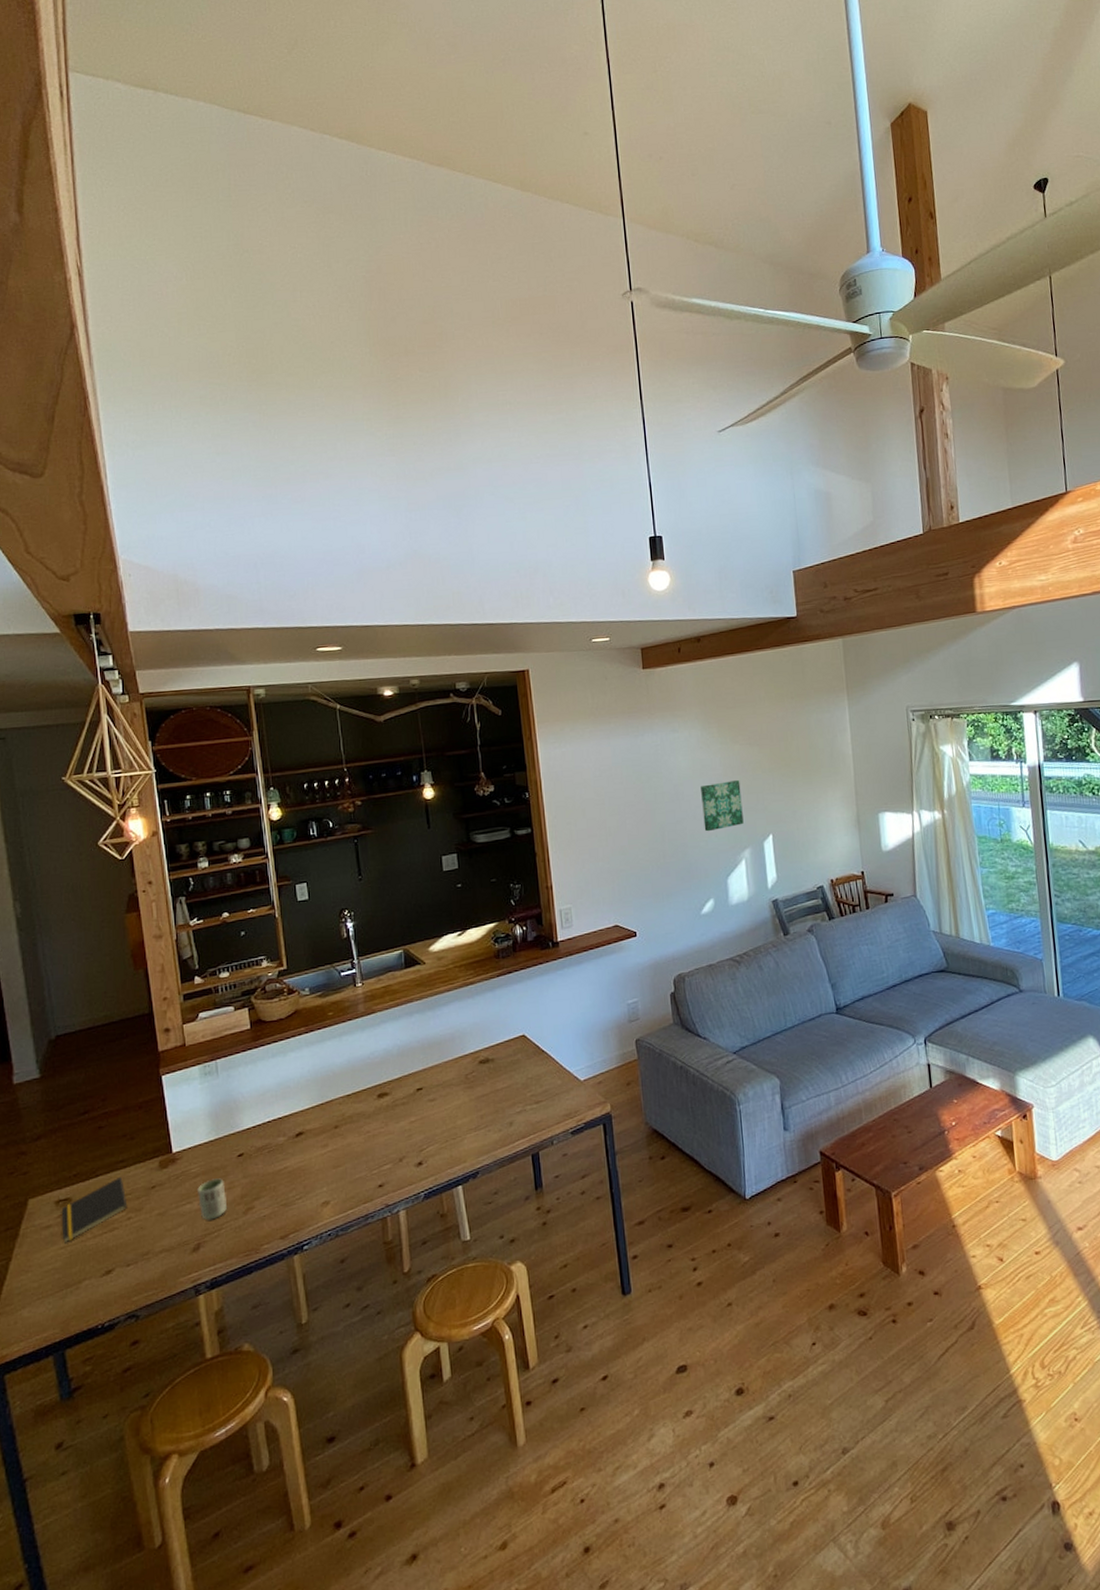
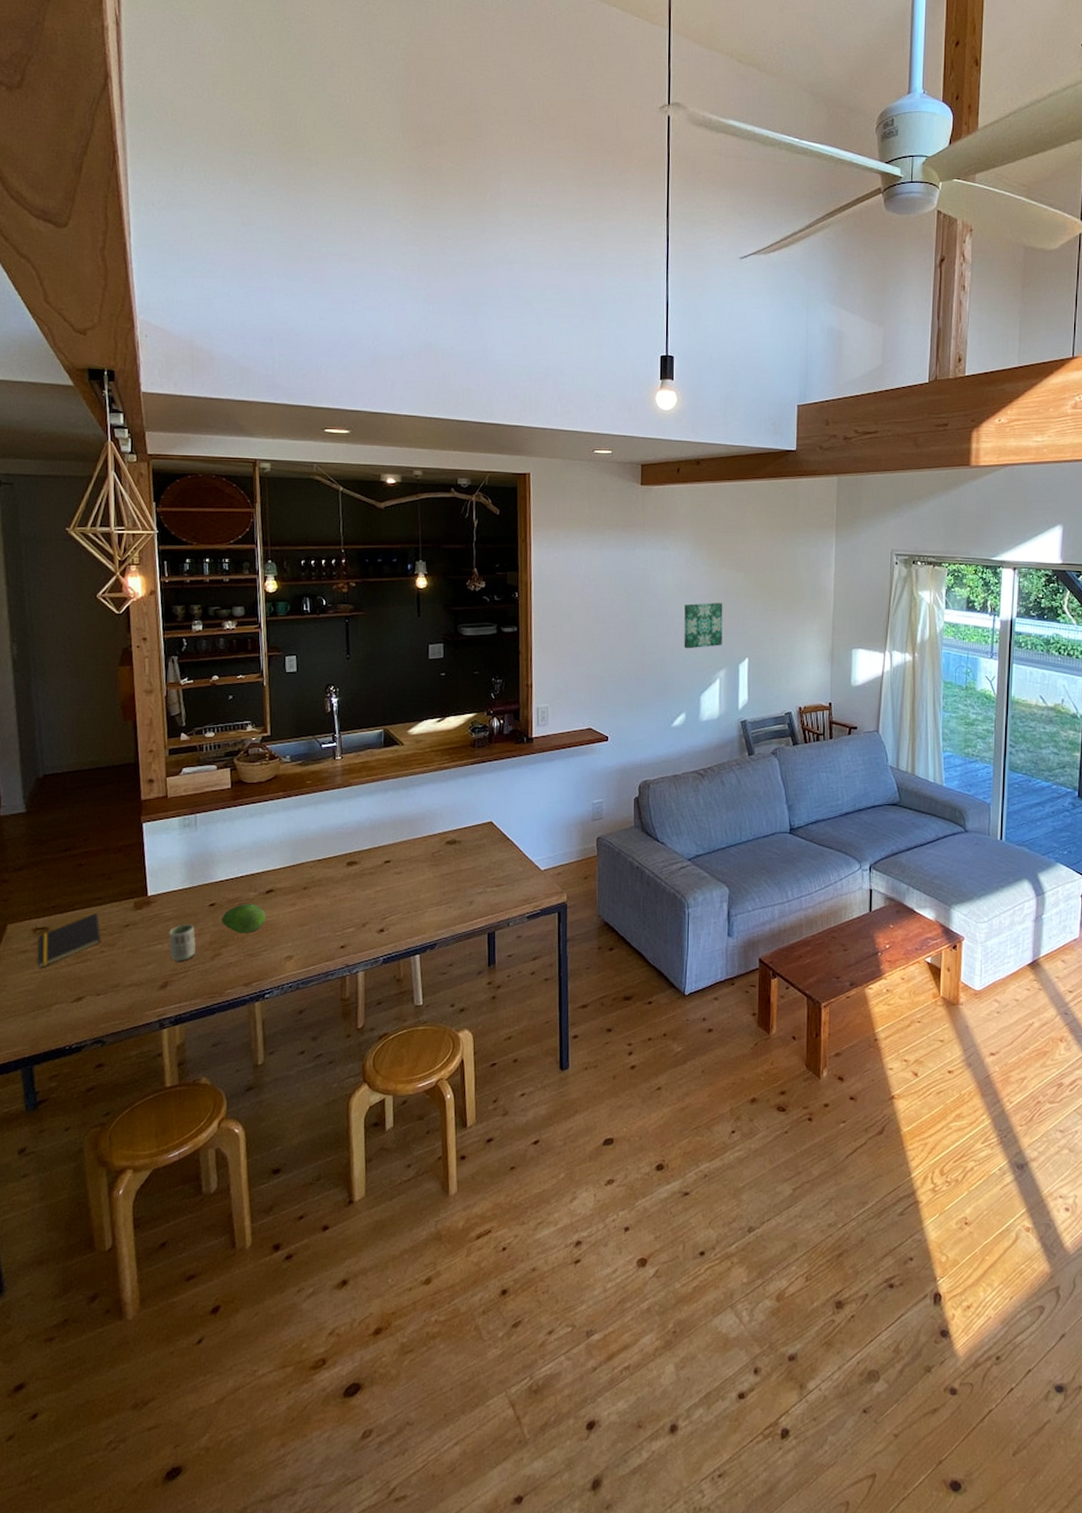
fruit: none [251,1149,298,1183] -> present [221,903,266,934]

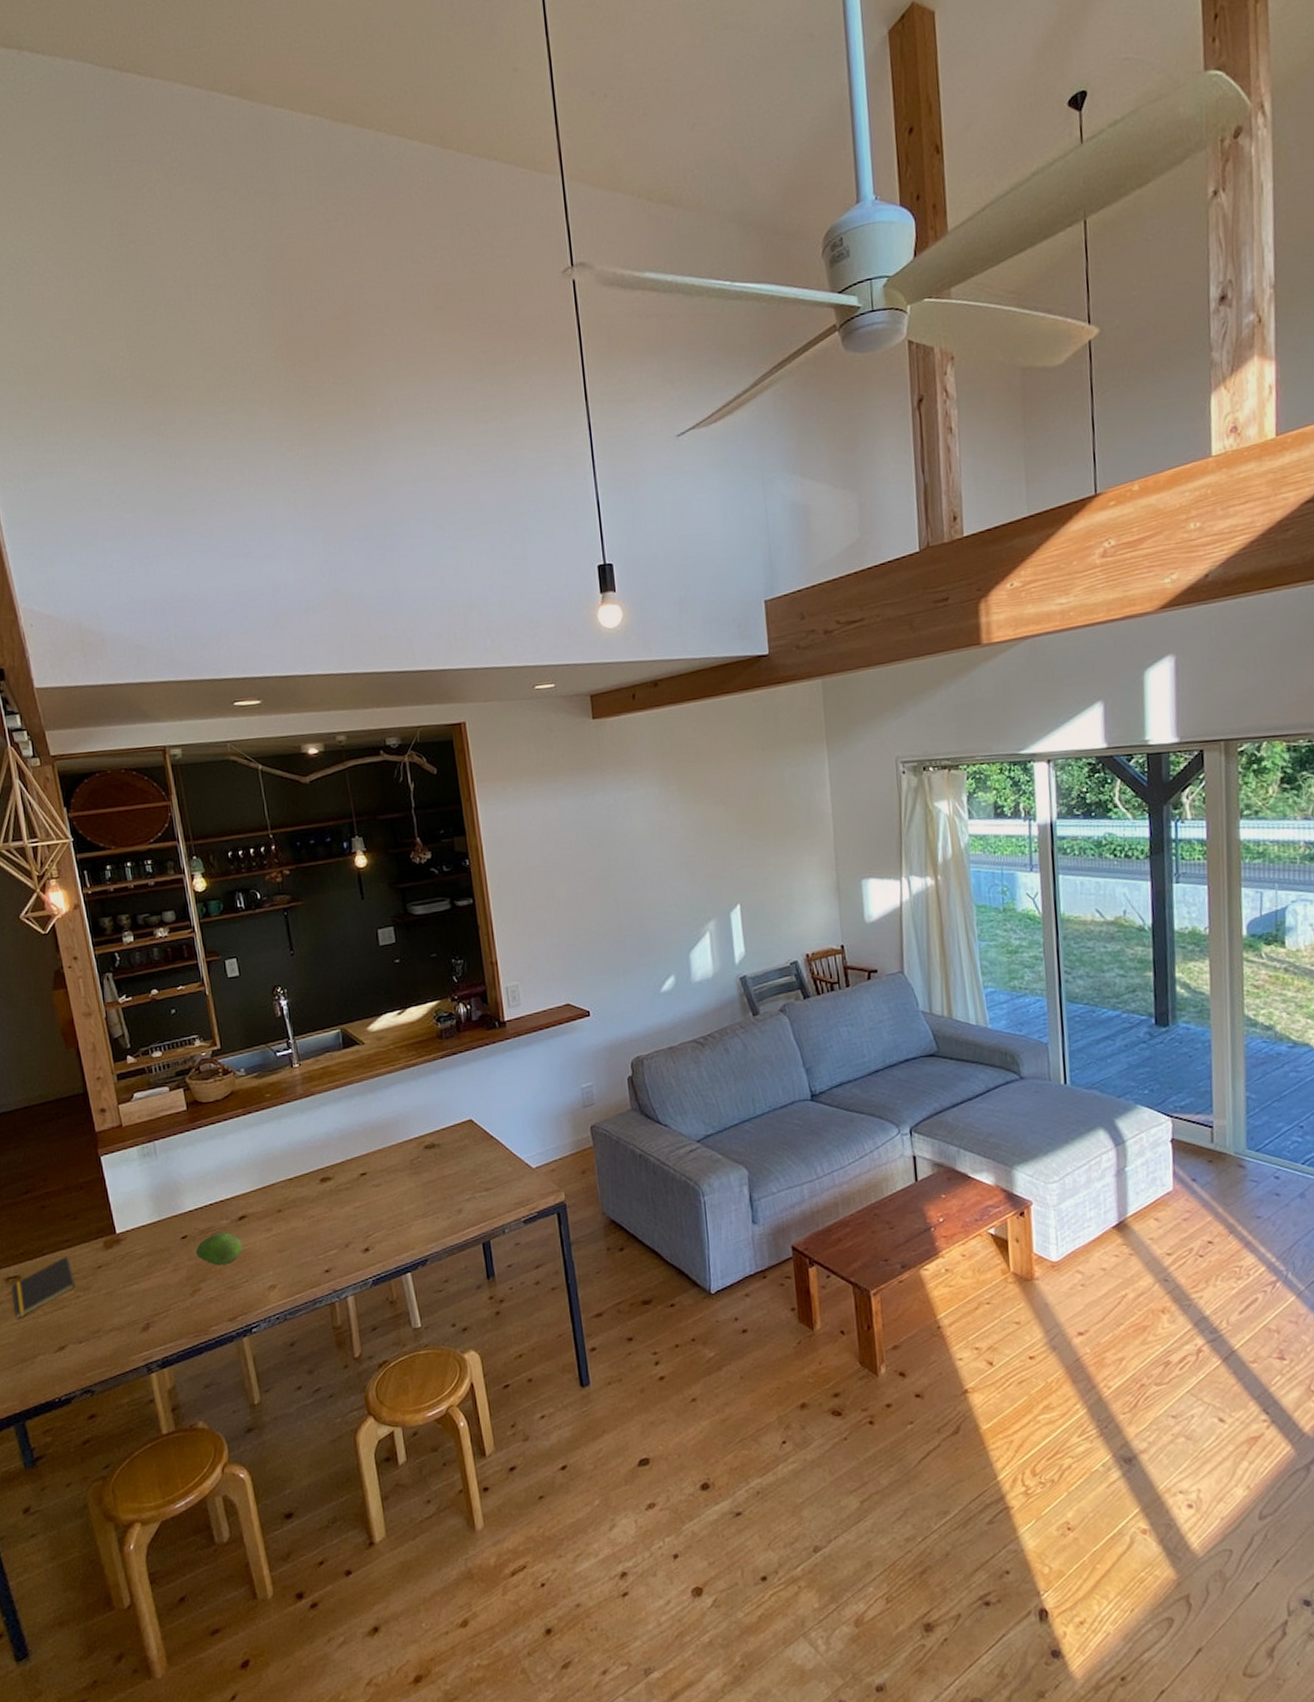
cup: present [169,924,196,962] -> none [143,1260,174,1301]
wall art: present [684,602,723,649] -> none [659,843,708,902]

